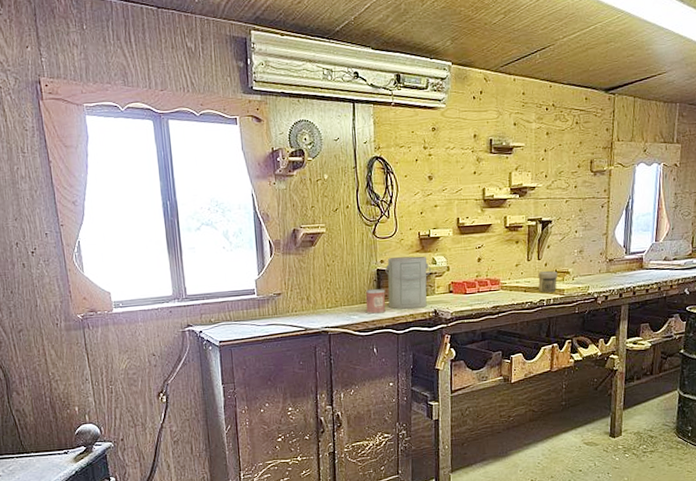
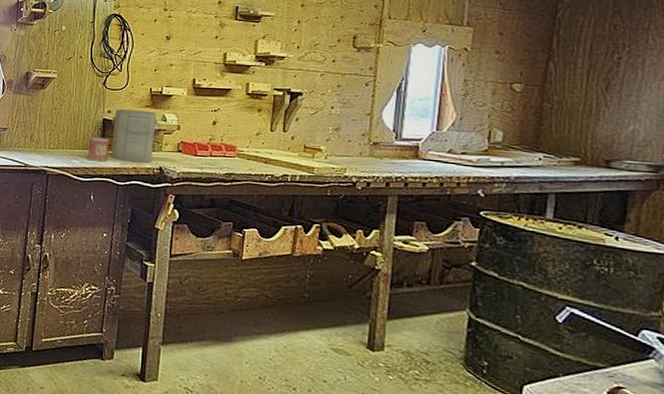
jar: present [538,270,558,294] -> none [282,144,307,169]

